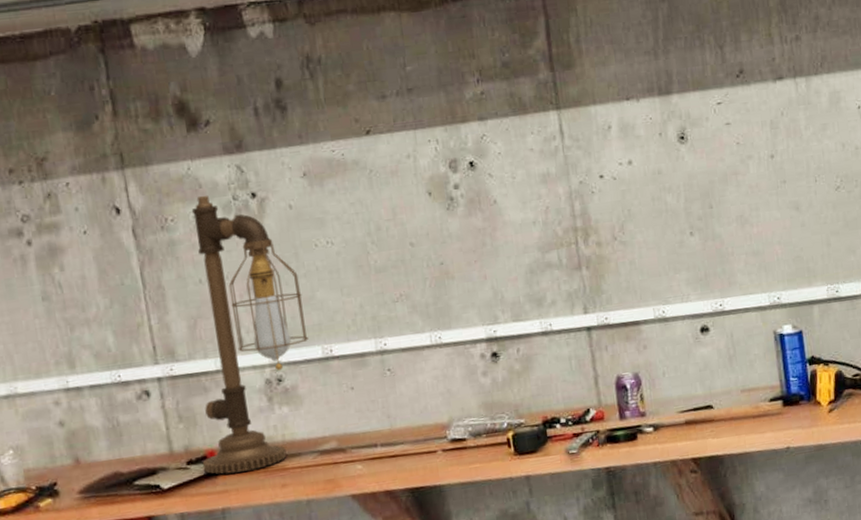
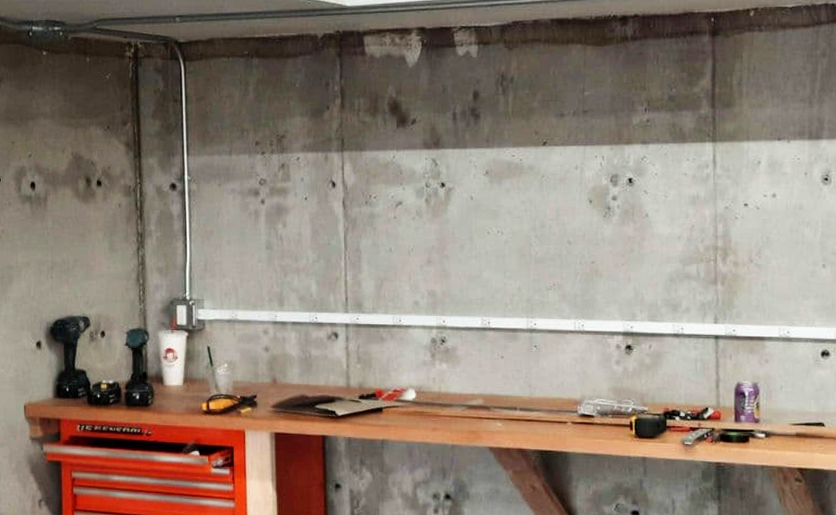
desk lamp: present [191,195,308,474] -> none [371,180,471,412]

